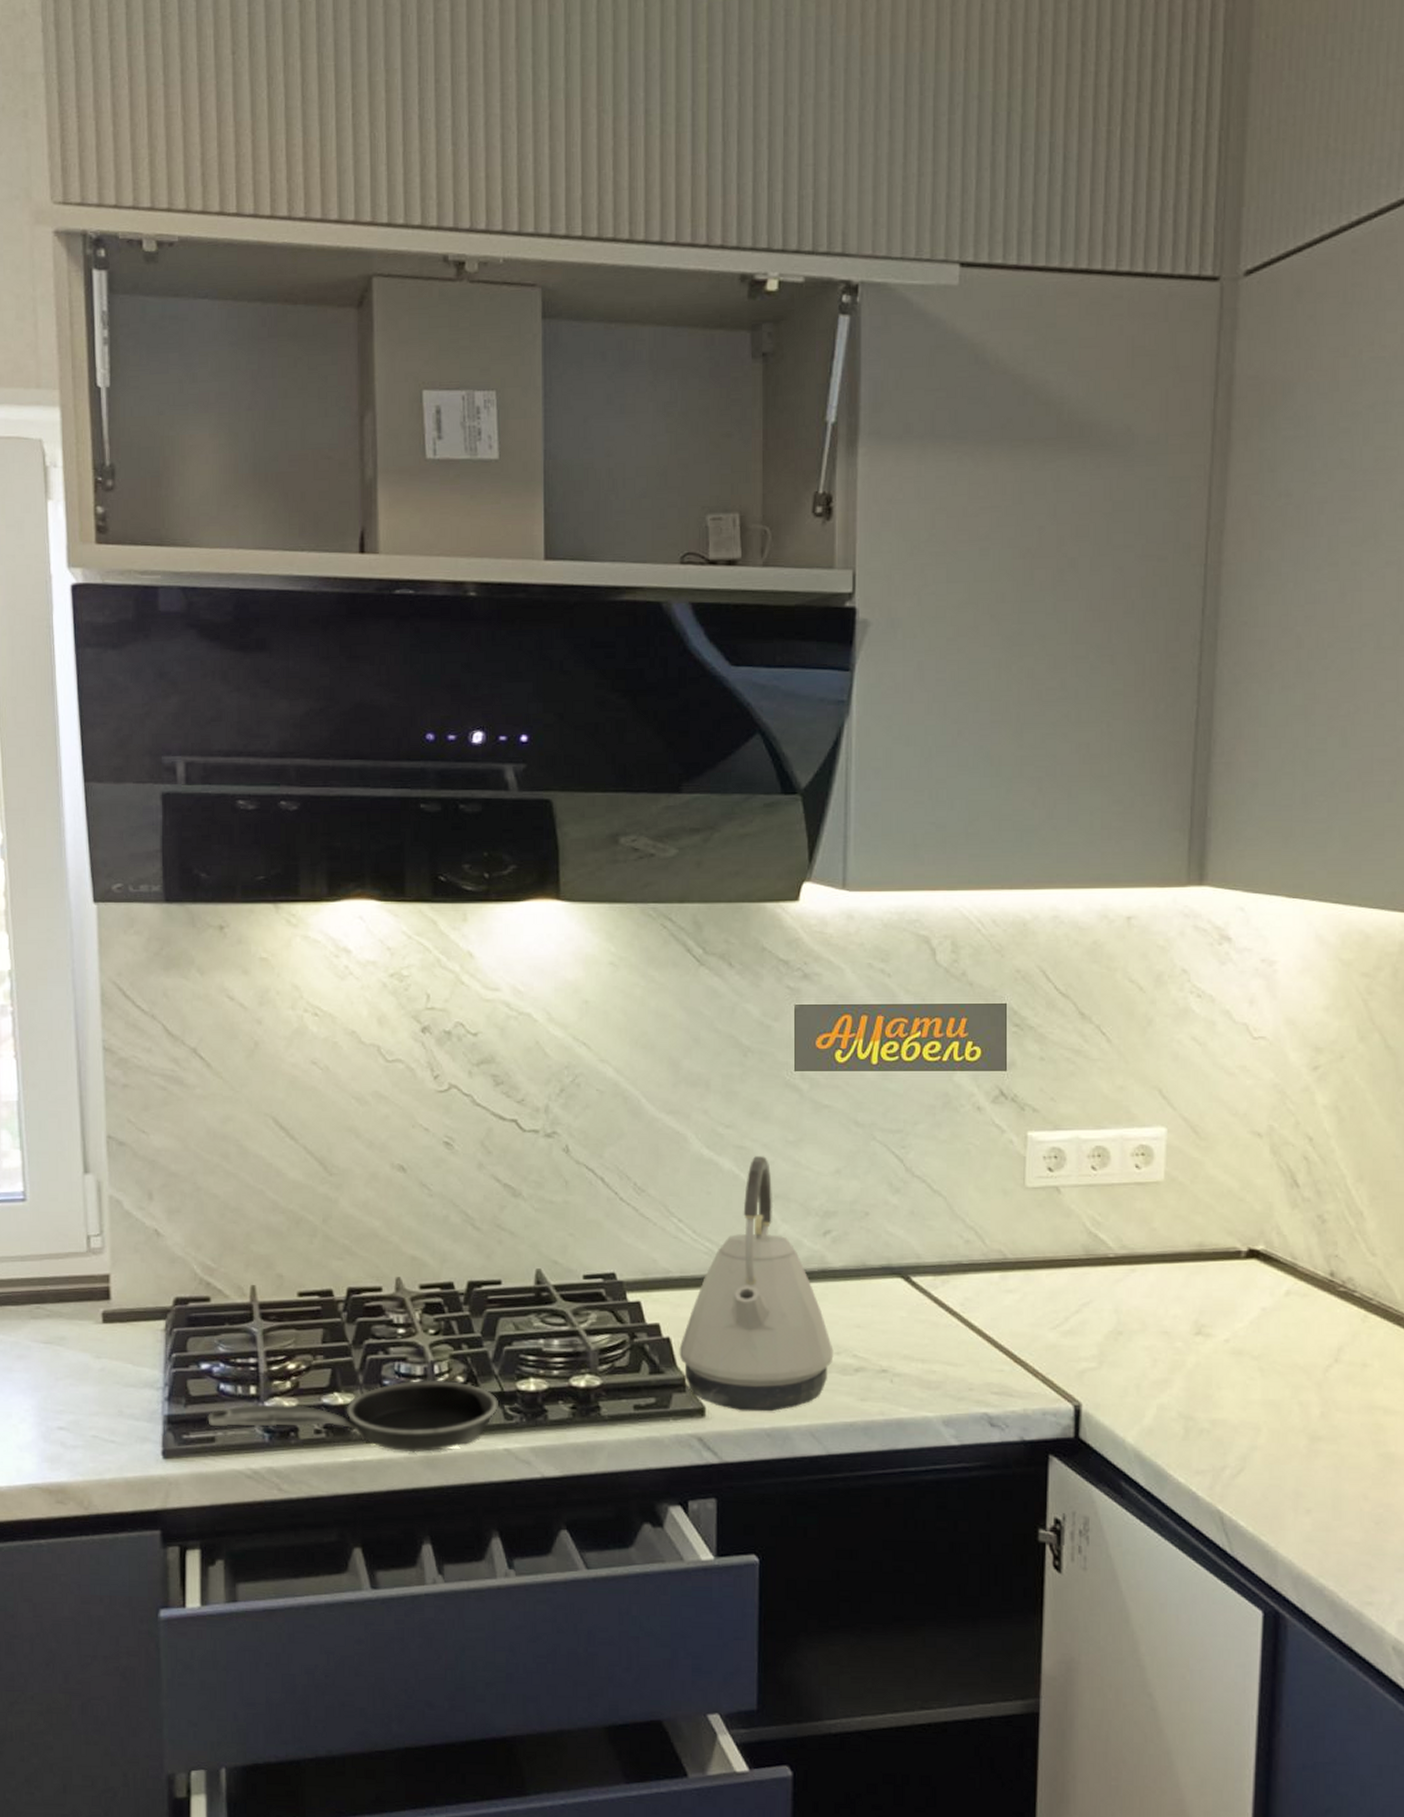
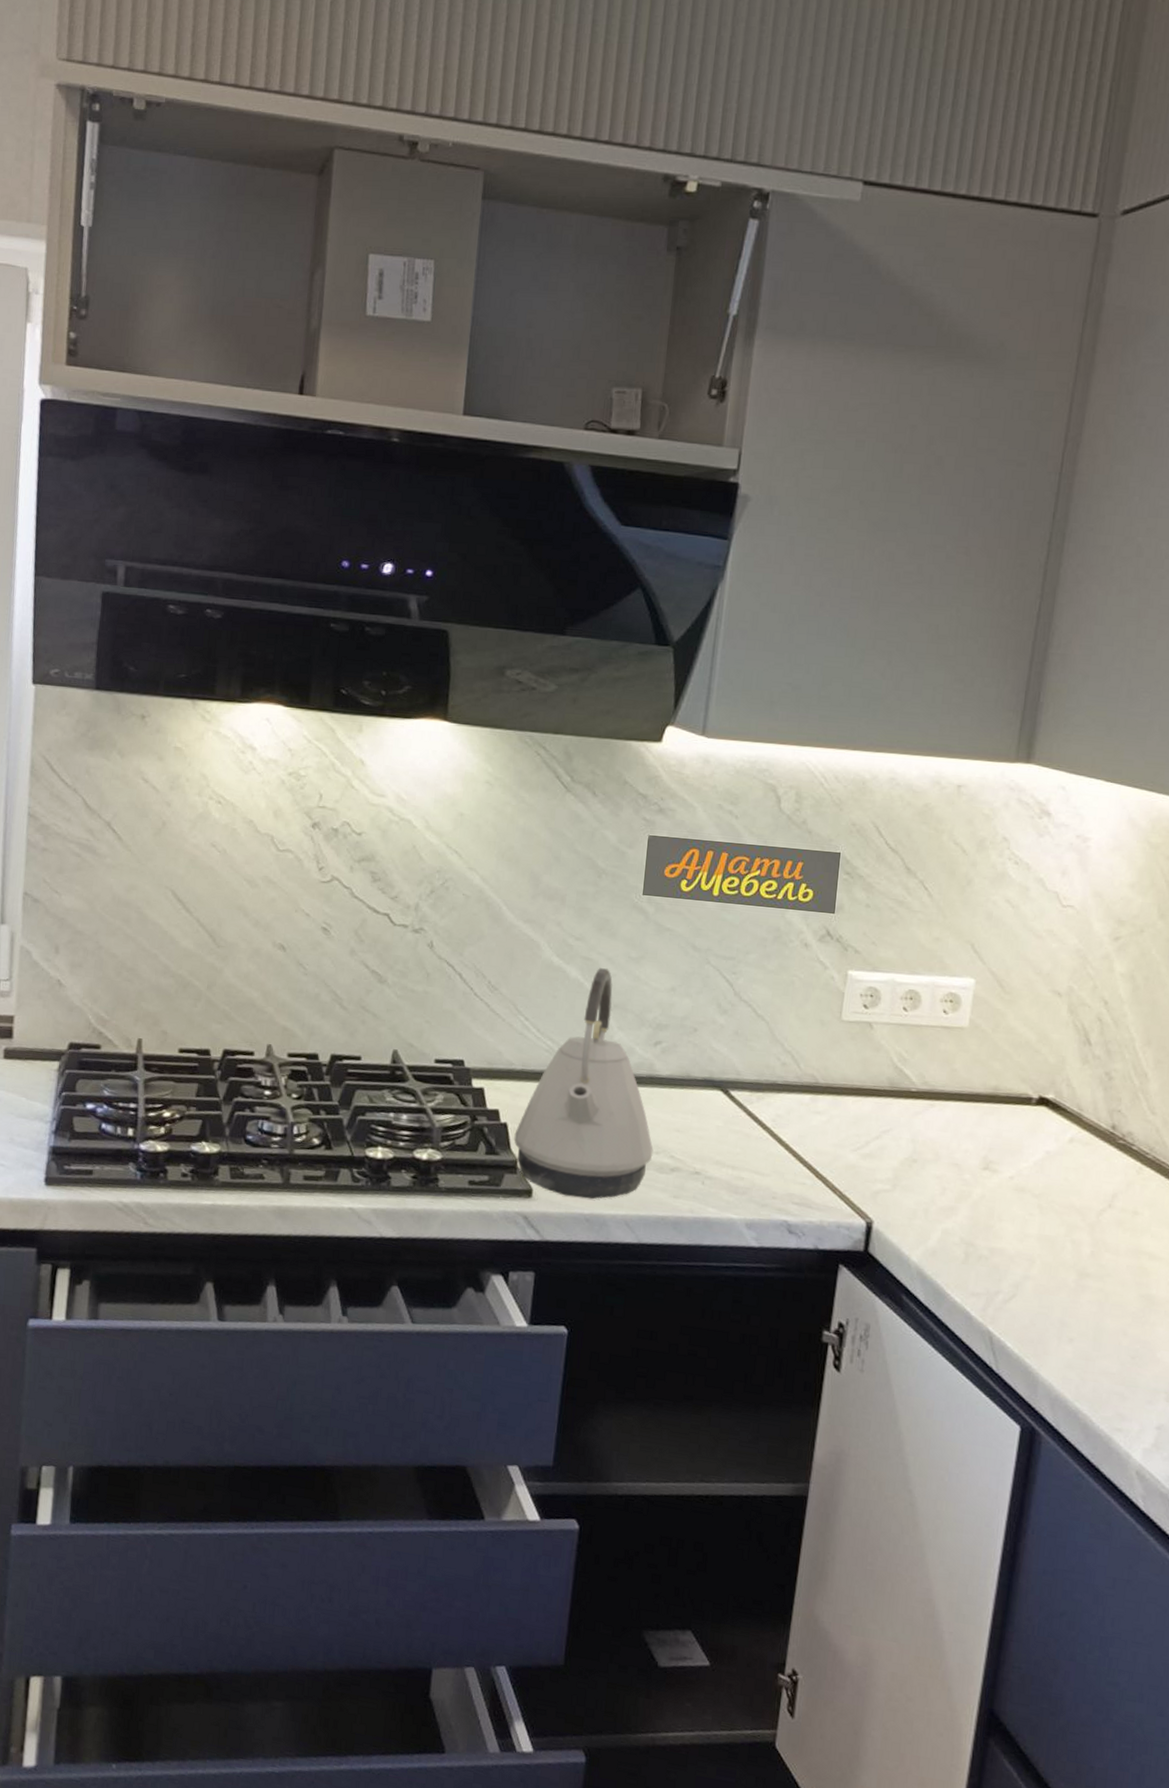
frying pan: present [208,1379,498,1453] -> none [88,1138,348,1204]

